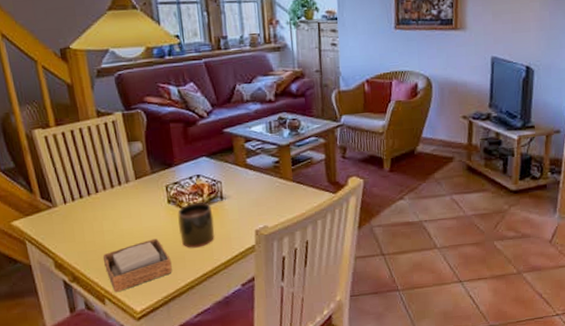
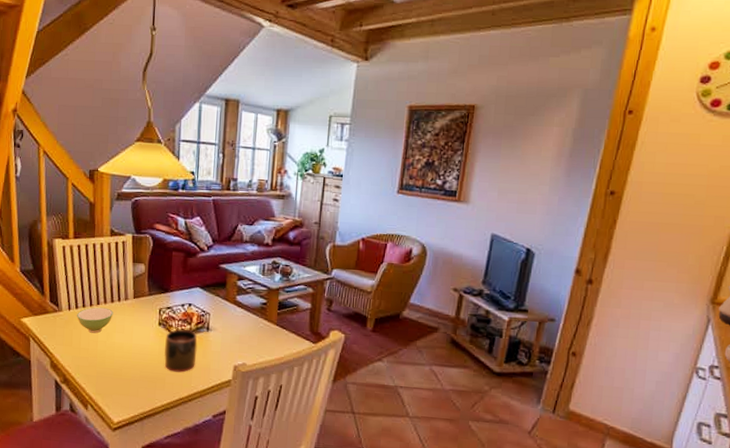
bowl: none [75,194,116,224] -> present [77,307,114,333]
napkin holder: present [102,238,172,292] -> none [92,356,152,400]

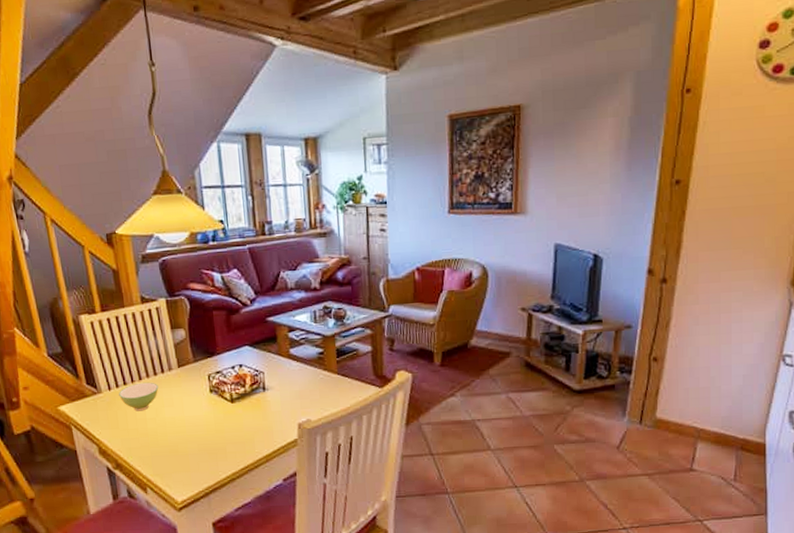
mug: present [164,329,198,372] -> none [219,392,256,440]

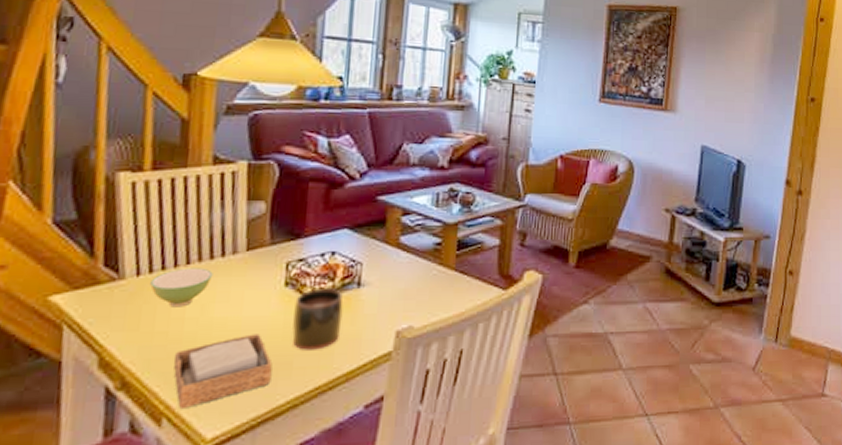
napkin holder: none [145,428,213,481] -> present [173,334,273,408]
mug: none [219,392,256,440] -> present [292,287,344,350]

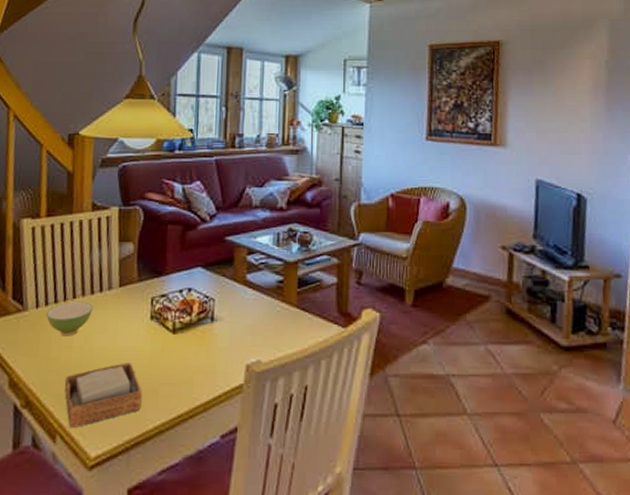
mug: present [292,287,344,350] -> none [158,321,200,380]

